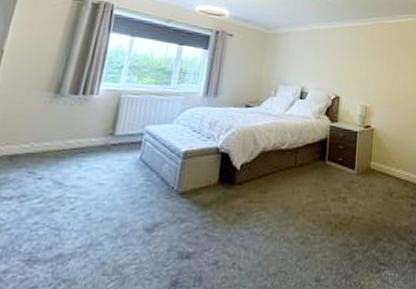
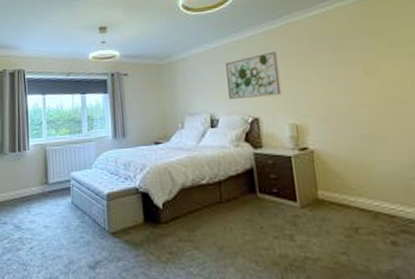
wall art: none [319,43,363,80] -> present [226,51,282,99]

